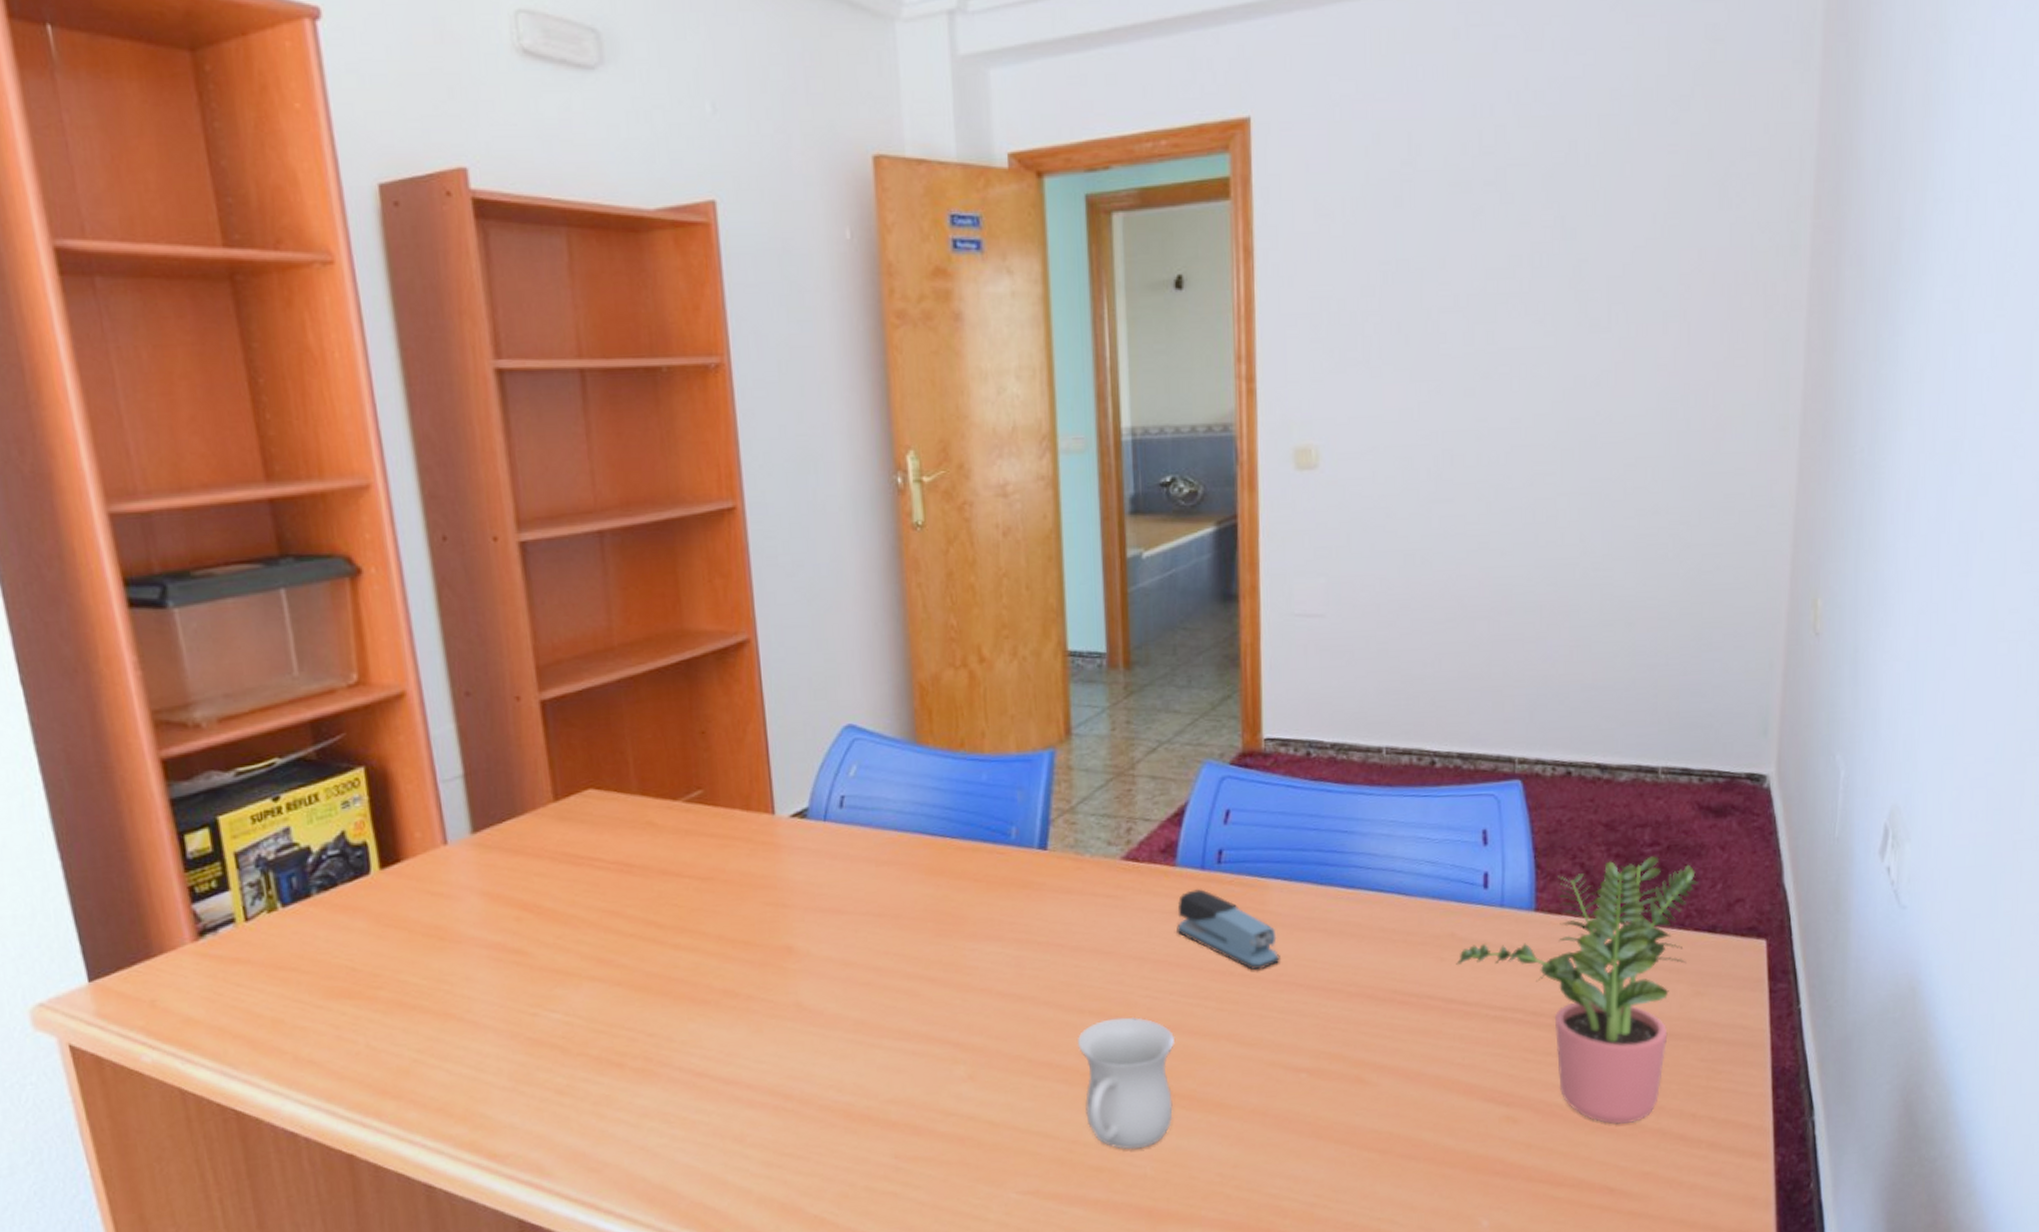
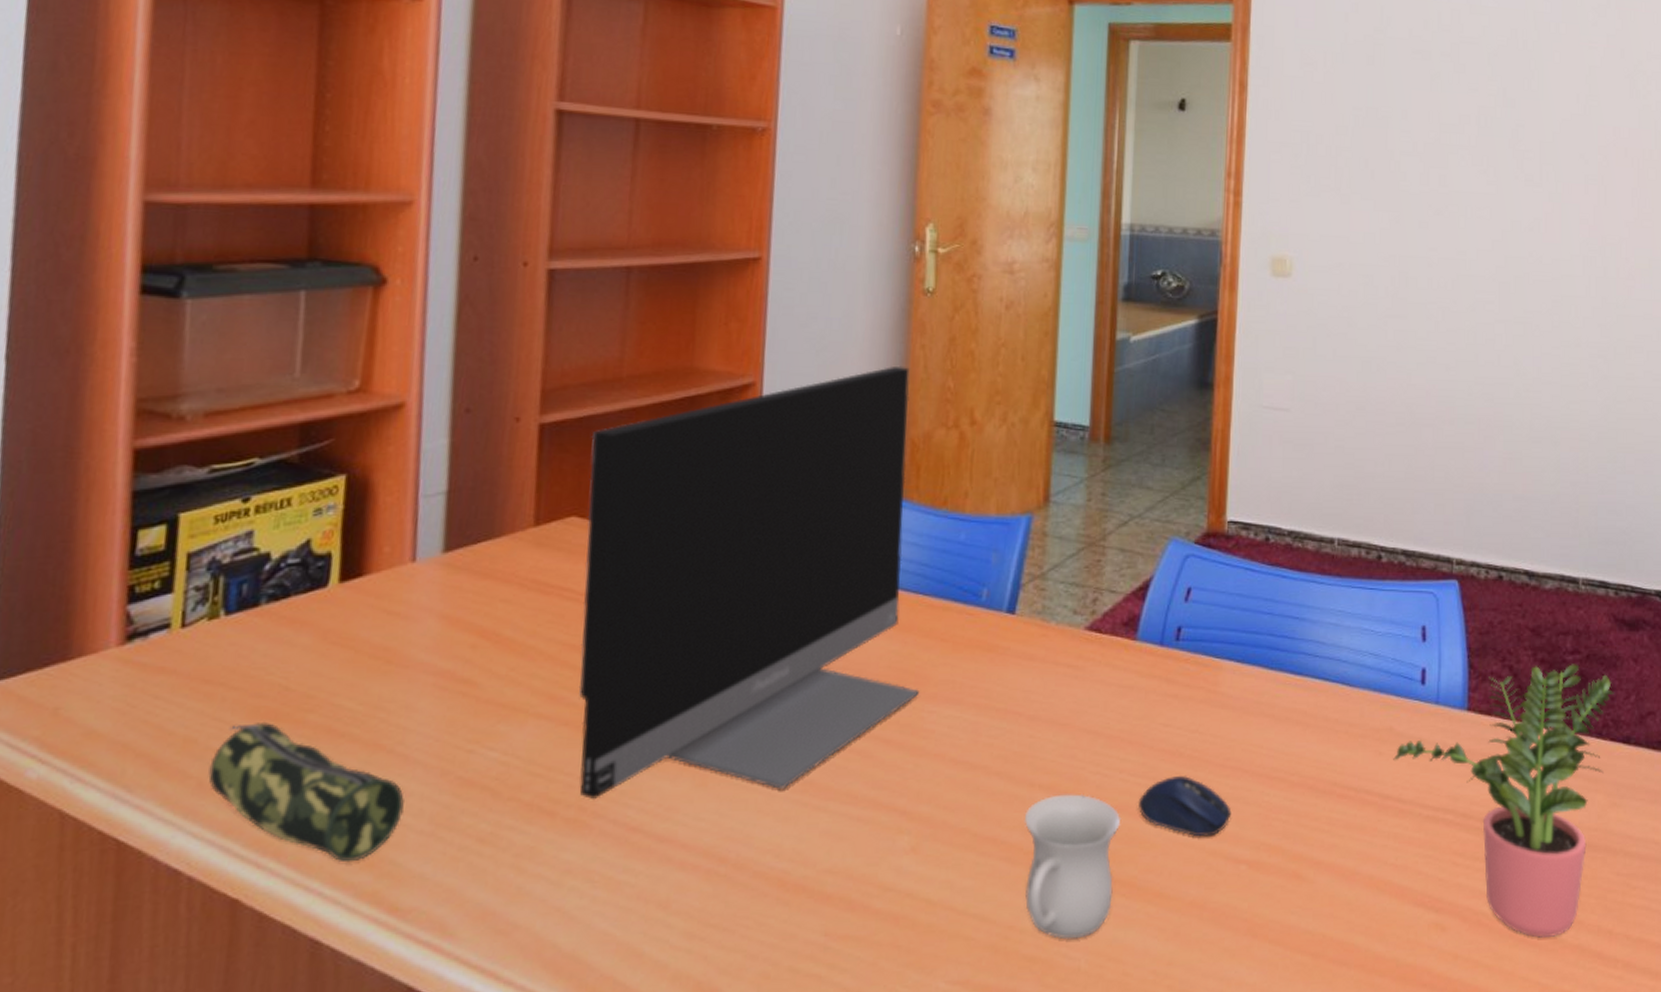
pencil case: none [300,1000,483,1118] -> present [208,721,404,863]
monitor: none [593,607,959,1050] -> present [578,365,920,799]
stapler: present [1177,888,1280,971] -> none [1132,664,1228,753]
computer mouse: none [1192,993,1288,1050] -> present [1139,776,1232,837]

